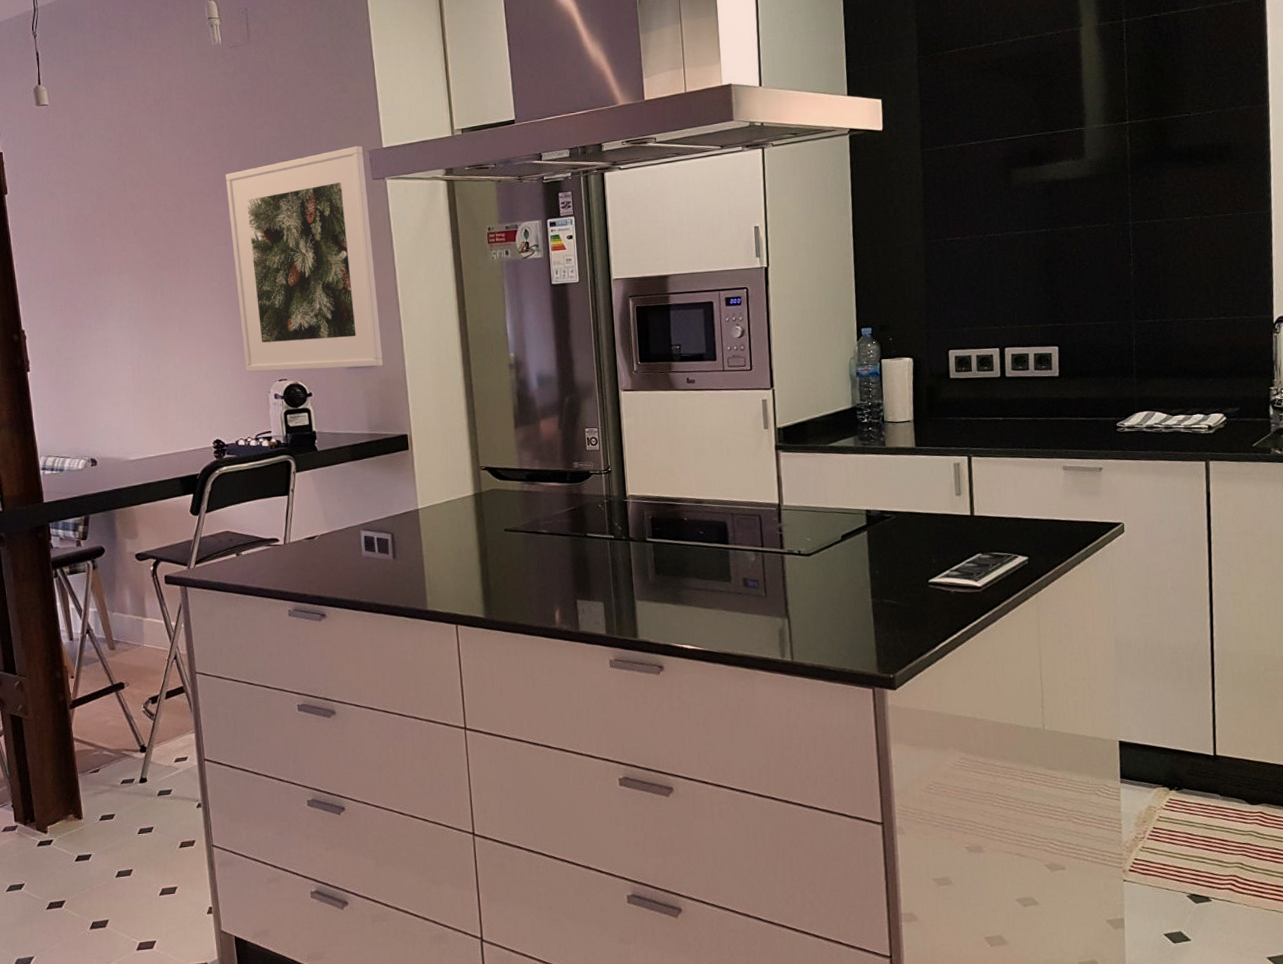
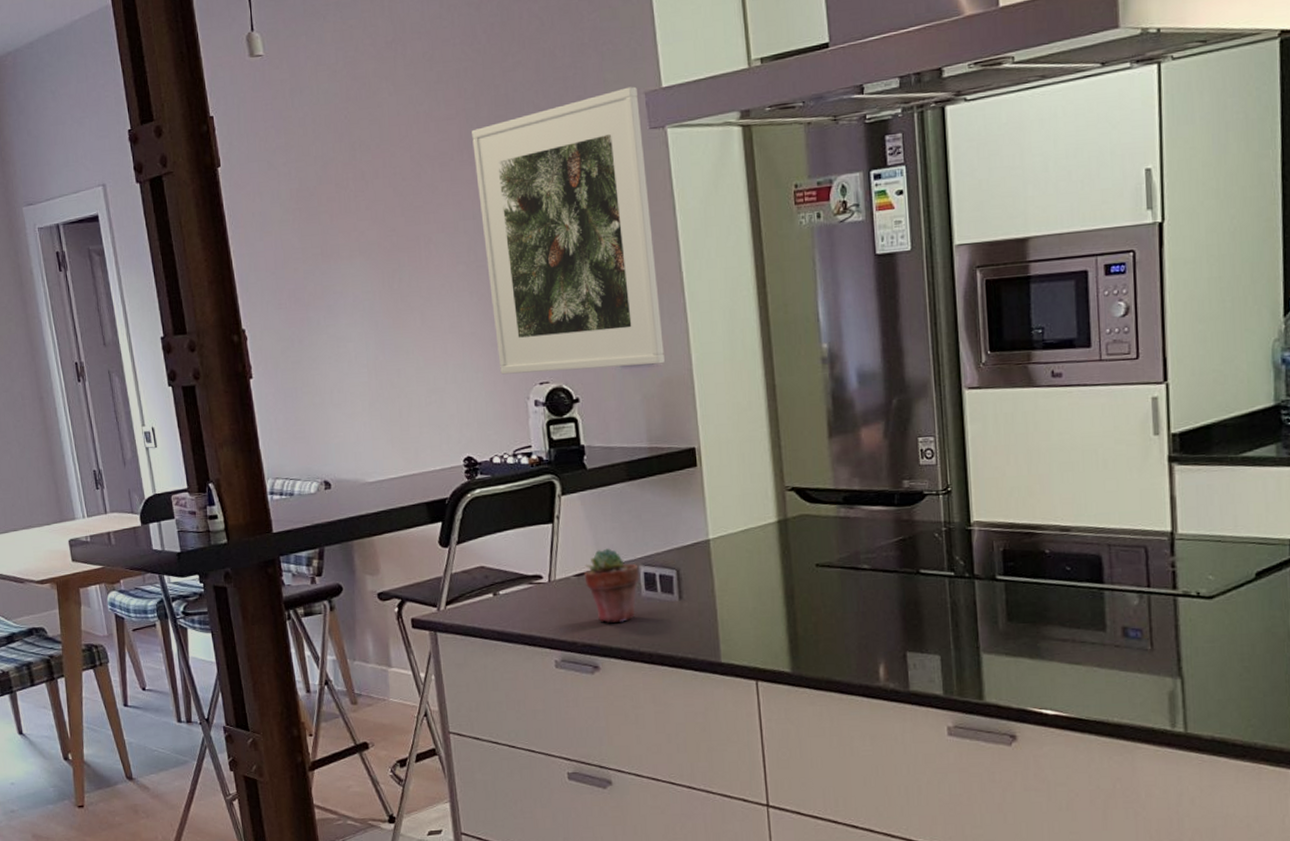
potted succulent: none [314,516,360,578] -> present [584,548,639,623]

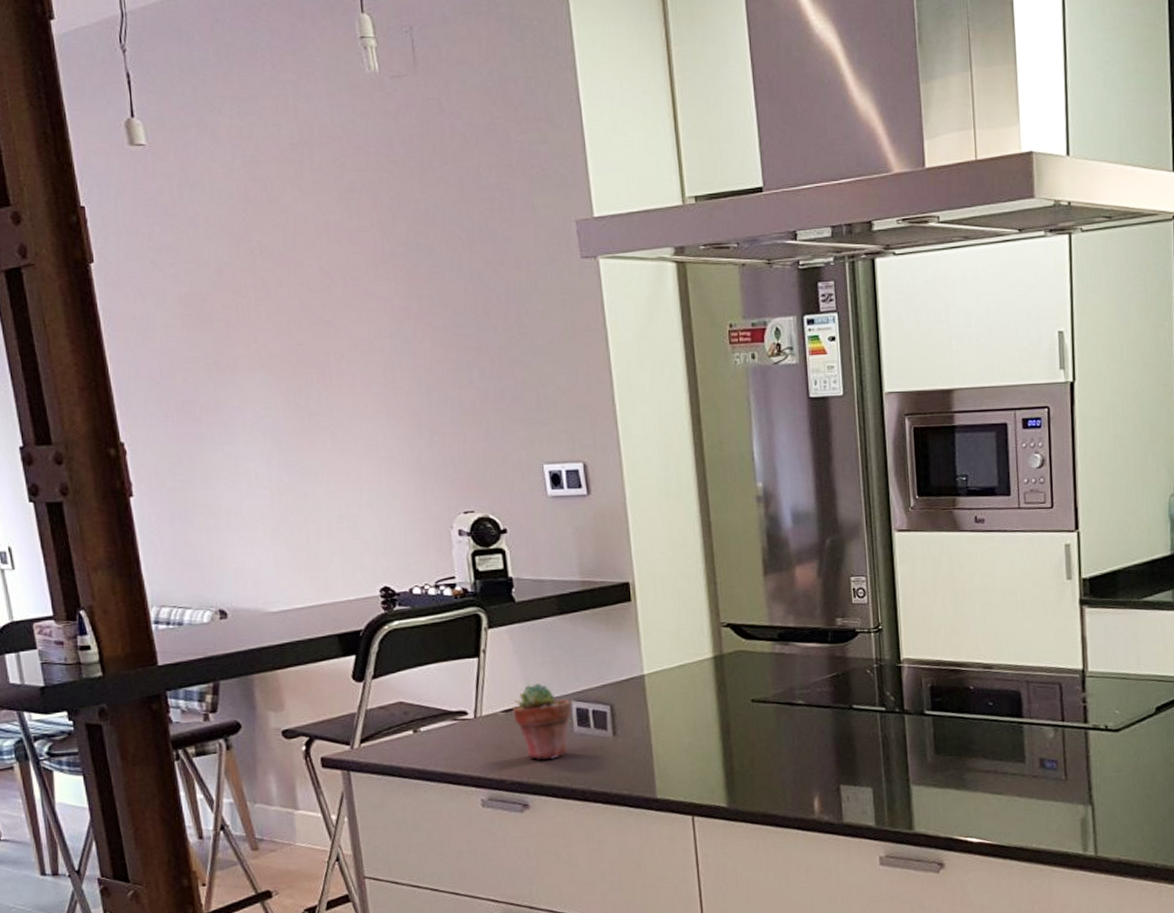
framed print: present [472,86,665,375] -> none [388,213,597,502]

